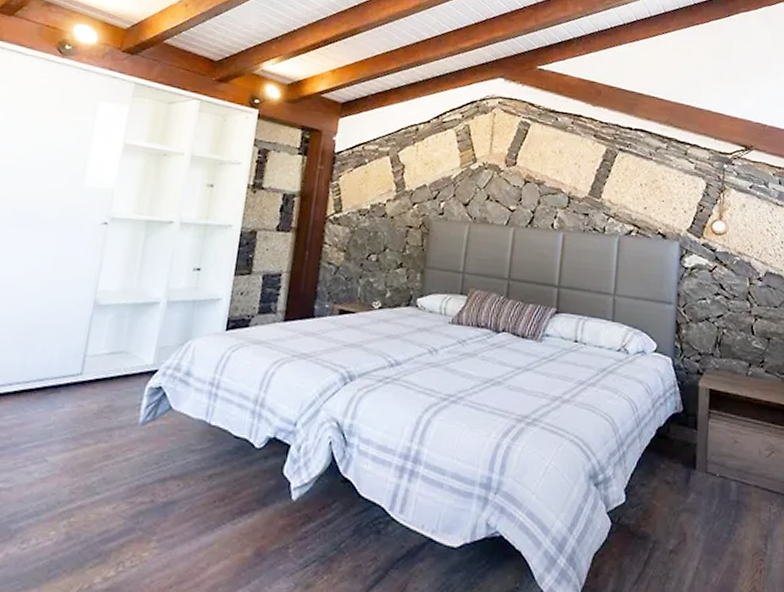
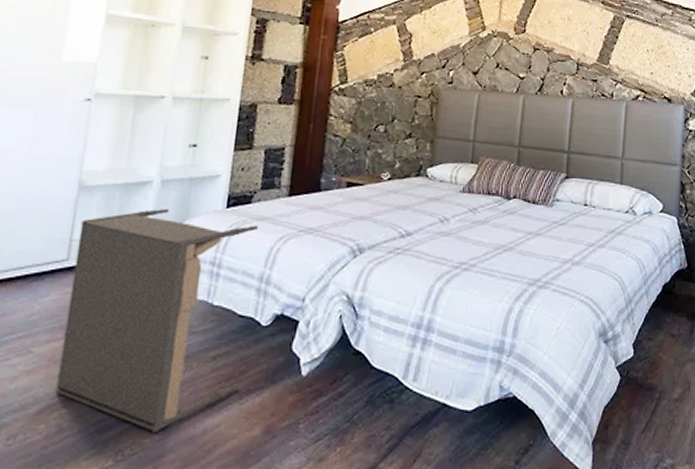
laundry hamper: none [66,329,256,547] -> present [55,209,259,433]

